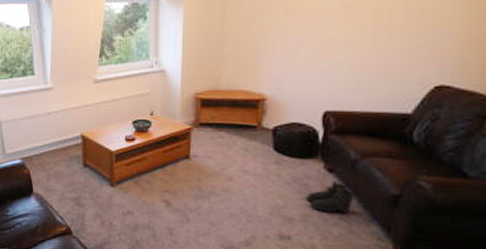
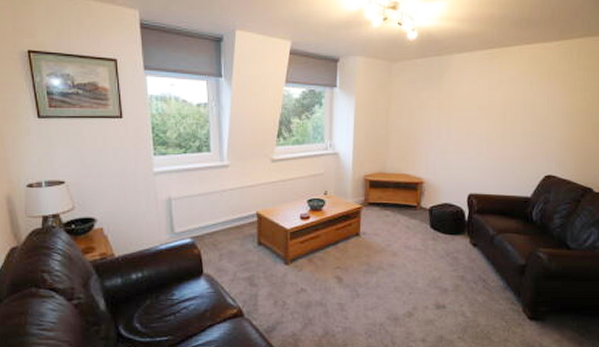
boots: present [305,180,355,213] -> none [456,253,493,282]

